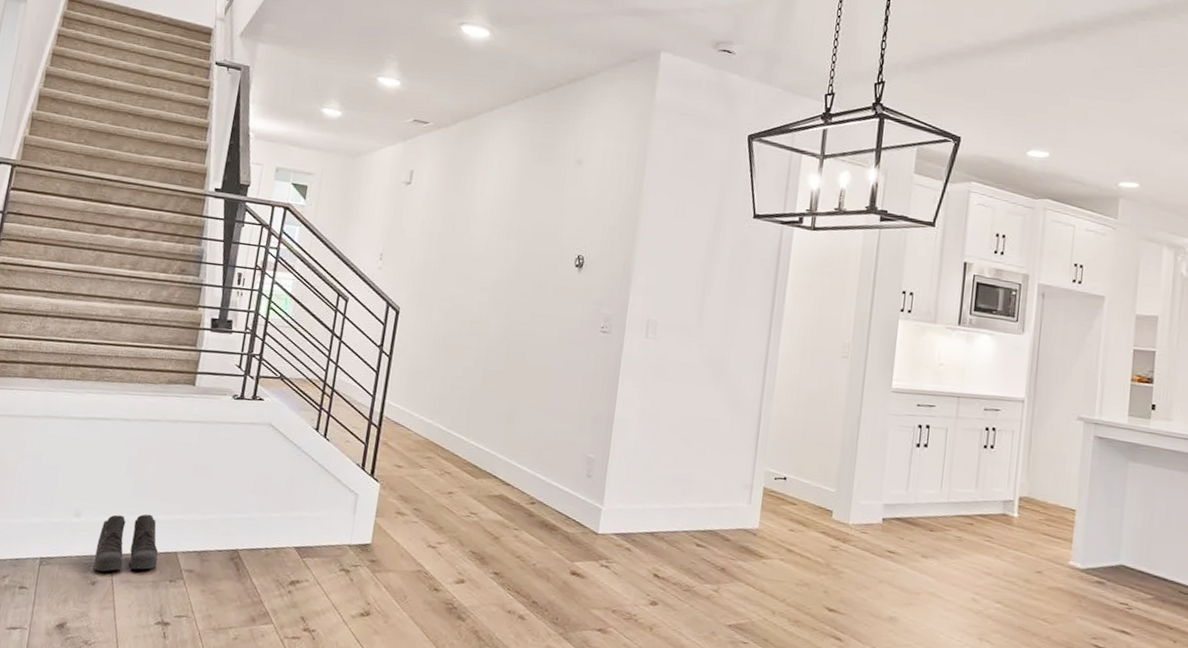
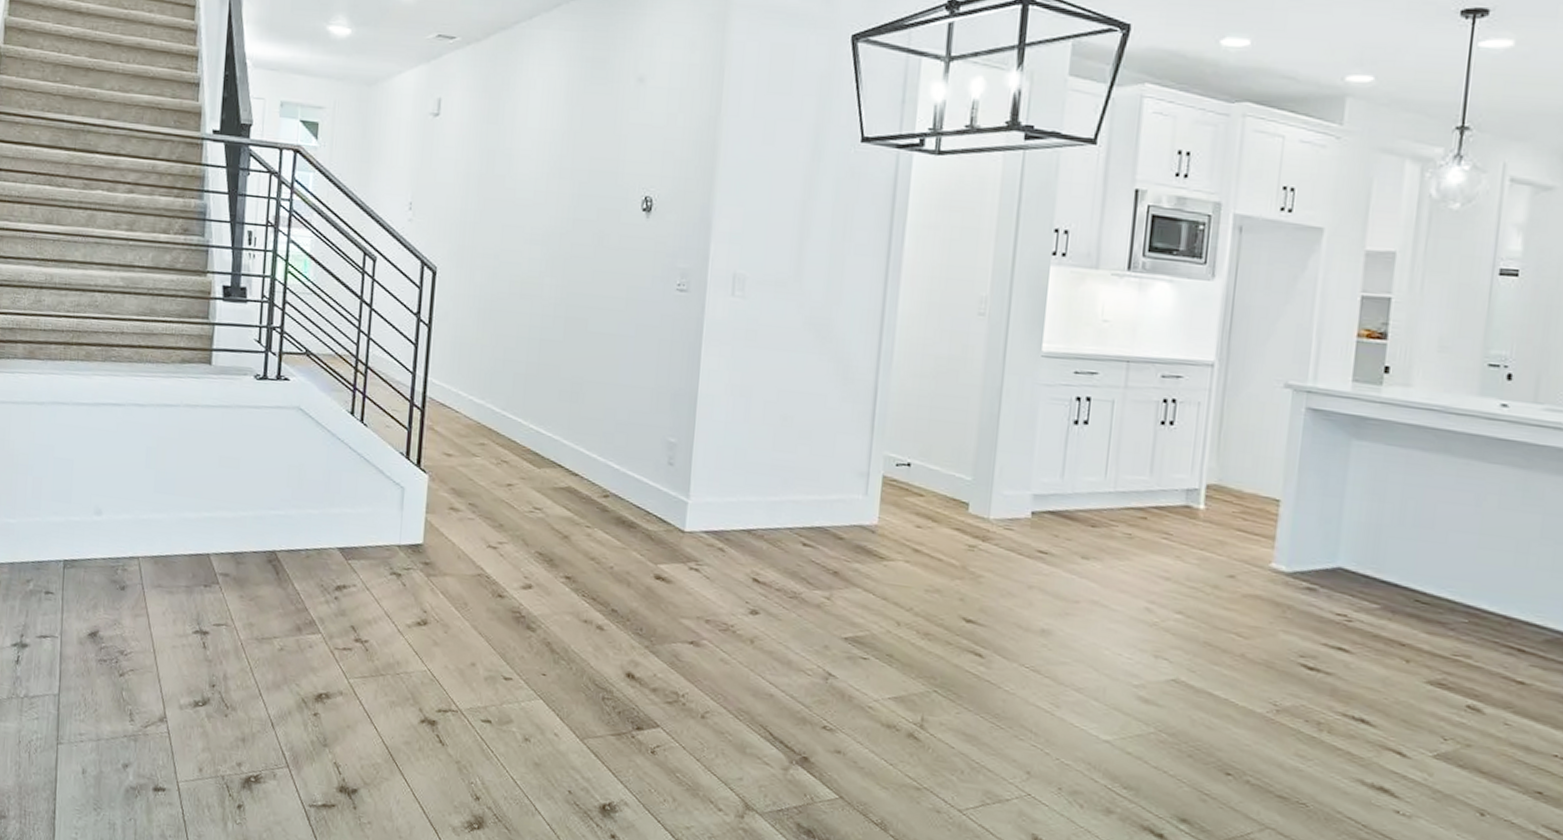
boots: present [93,514,159,572] -> none [120,511,190,576]

